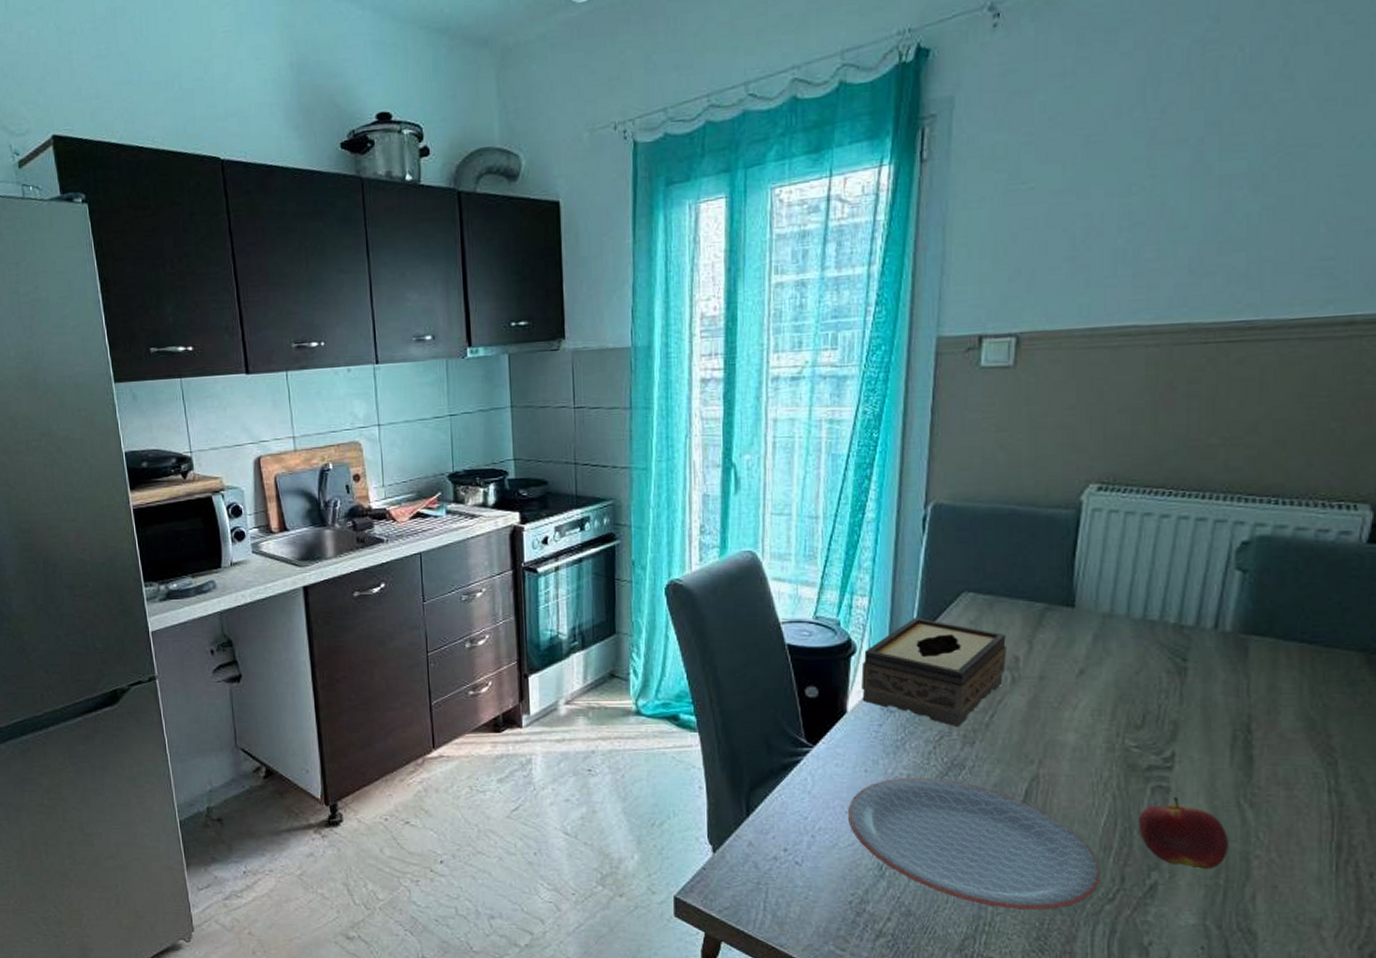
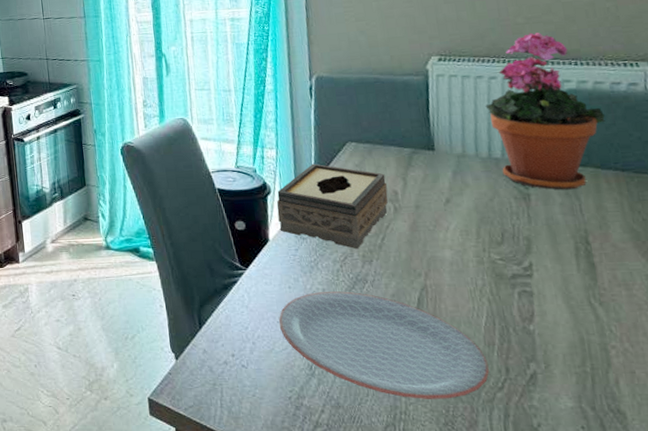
apple: present [1138,797,1229,869] -> none [512,300,589,359]
potted plant: none [1149,458,1301,665] -> present [485,32,605,190]

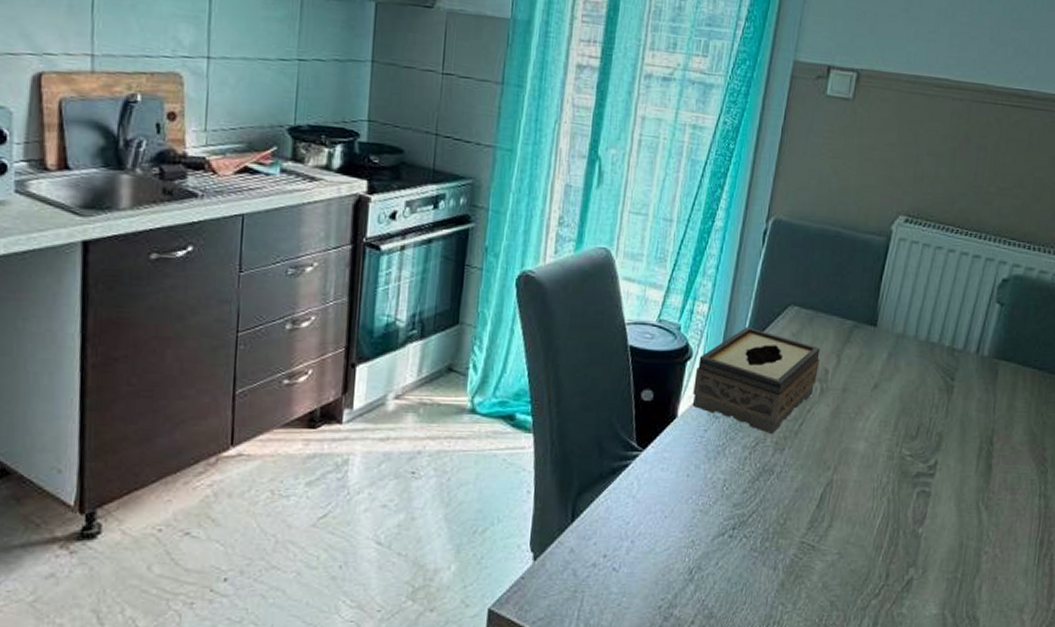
plate: present [279,291,489,399] -> none [666,483,872,607]
potted plant: present [485,32,605,190] -> none [934,205,1040,385]

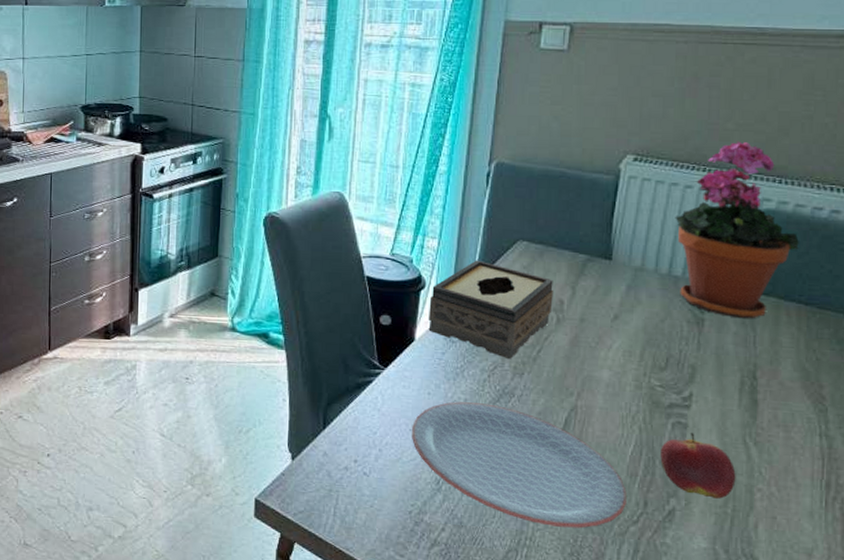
plate: none [666,483,872,607] -> present [411,402,627,529]
apple: none [904,501,968,564] -> present [660,433,736,499]
potted plant: none [934,205,1040,385] -> present [675,141,799,319]

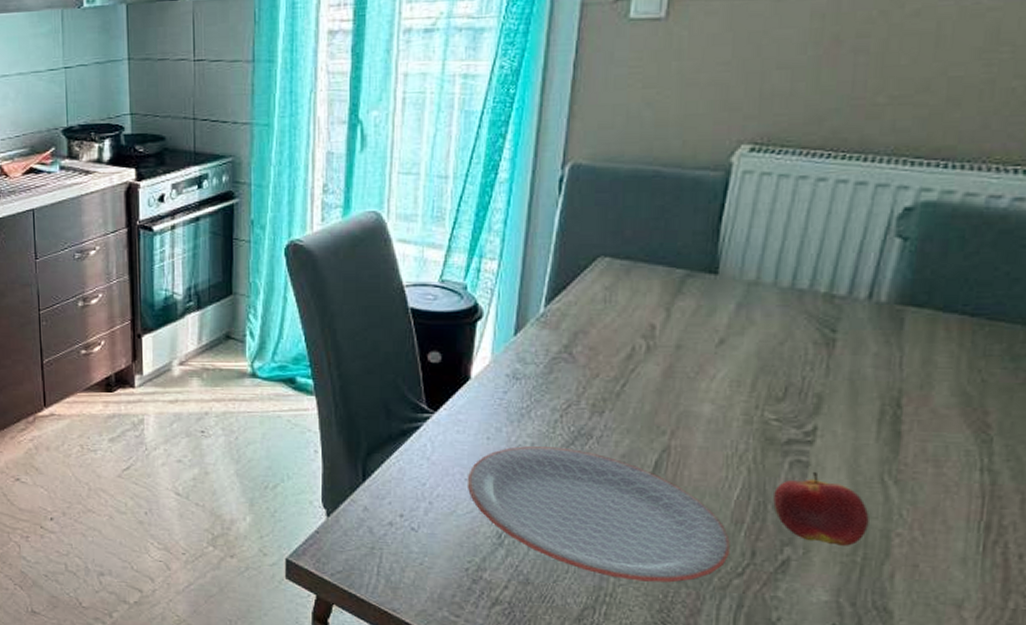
tissue box: present [428,260,553,360] -> none [487,282,643,397]
potted plant: present [675,141,799,319] -> none [802,118,967,337]

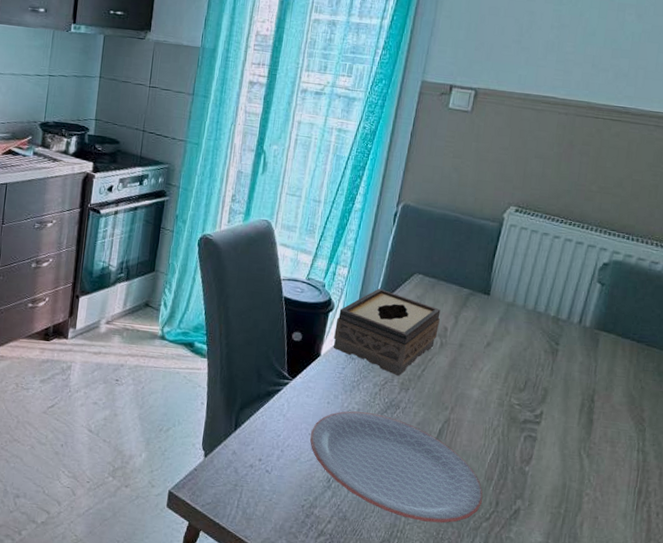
tissue box: none [487,282,643,397] -> present [333,288,441,377]
apple: present [773,472,870,546] -> none [512,445,571,501]

